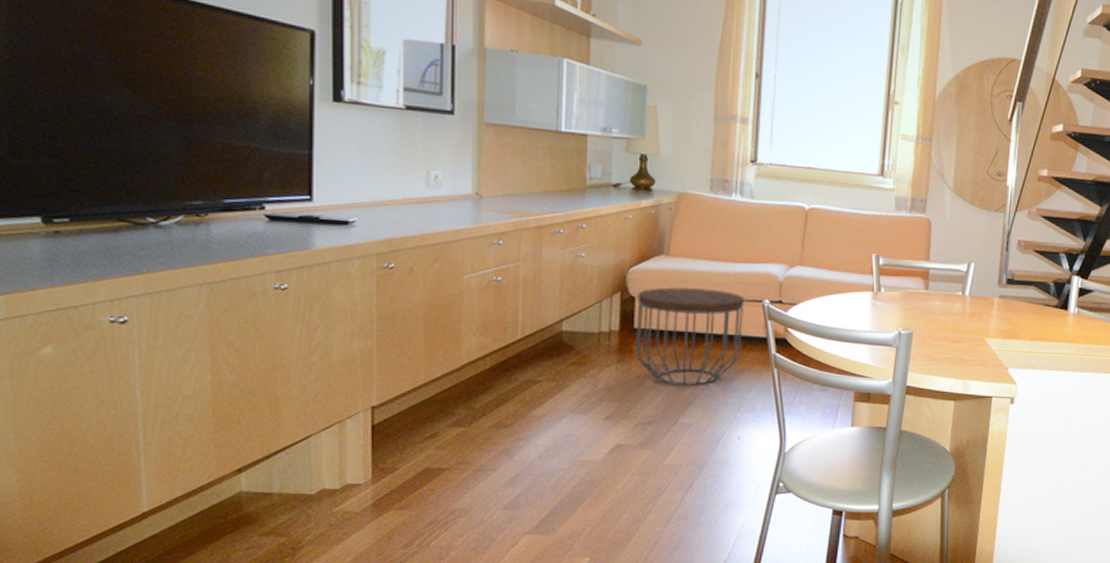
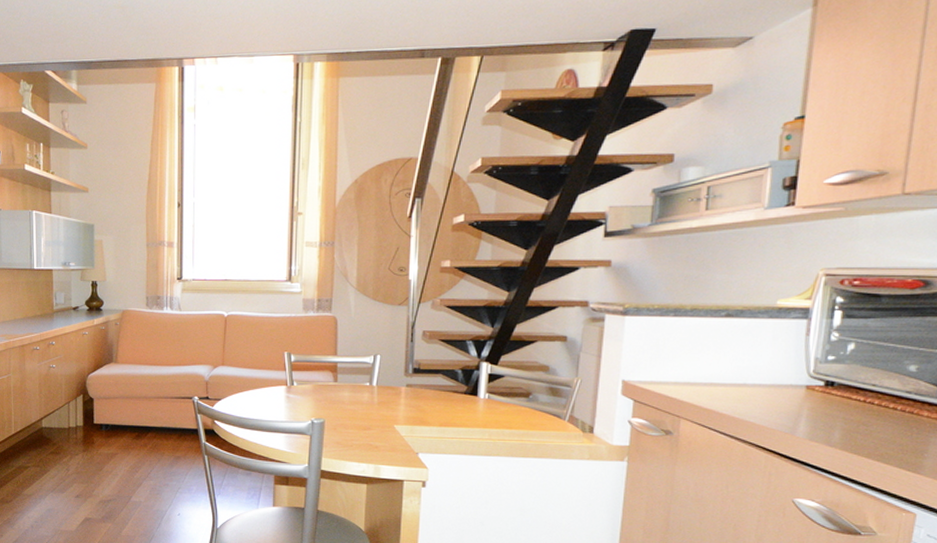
side table: present [634,287,744,386] -> none [95,389,178,470]

